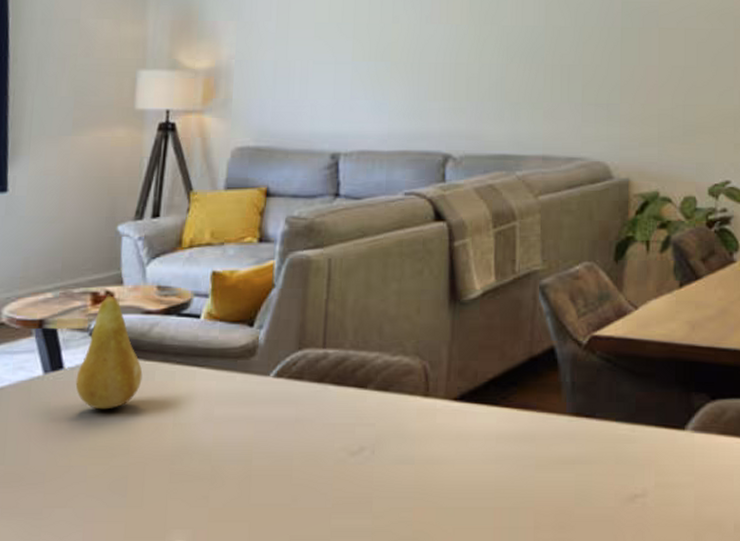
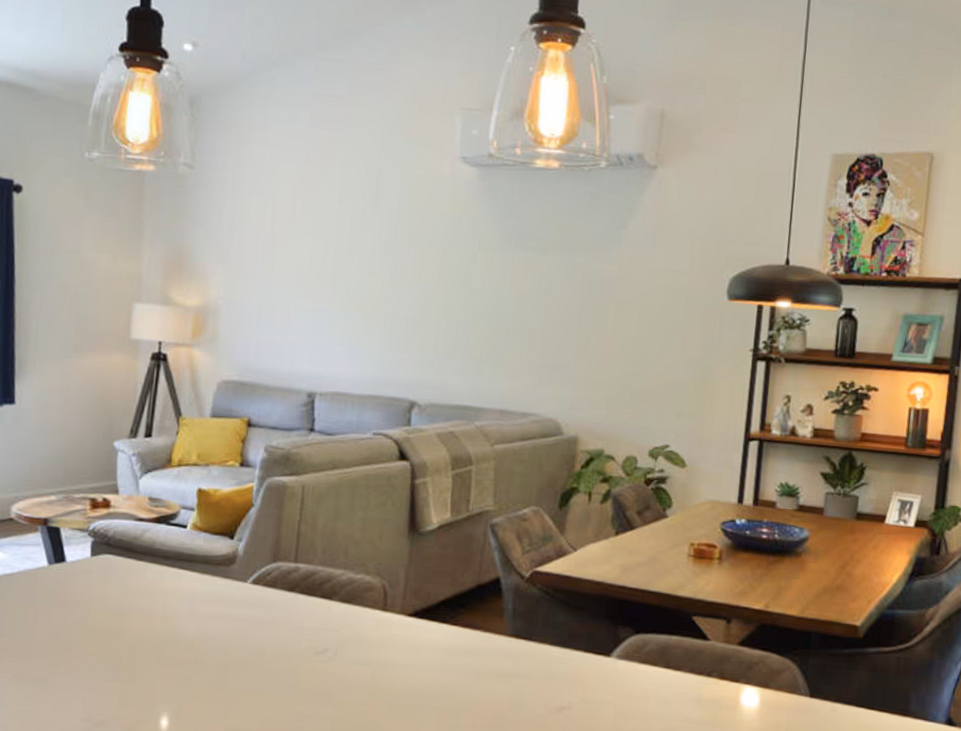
fruit: present [75,294,143,410] -> none [76,501,135,599]

